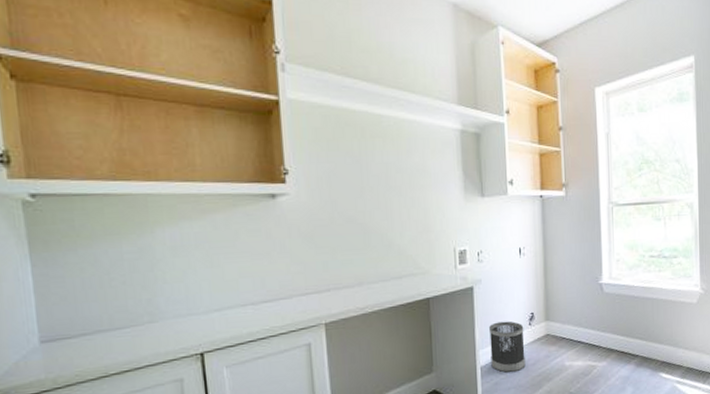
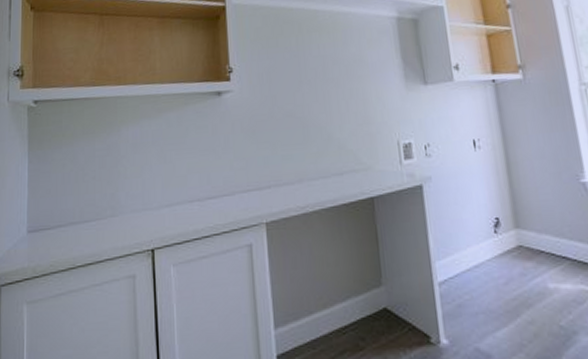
wastebasket: present [489,321,526,373] -> none [445,227,496,293]

